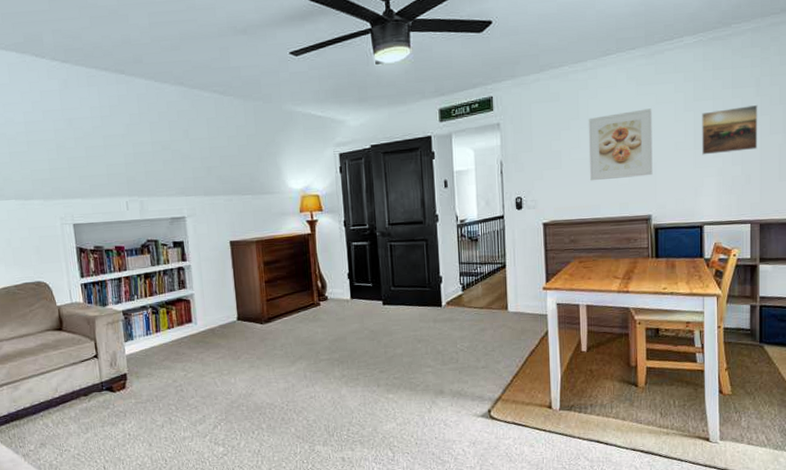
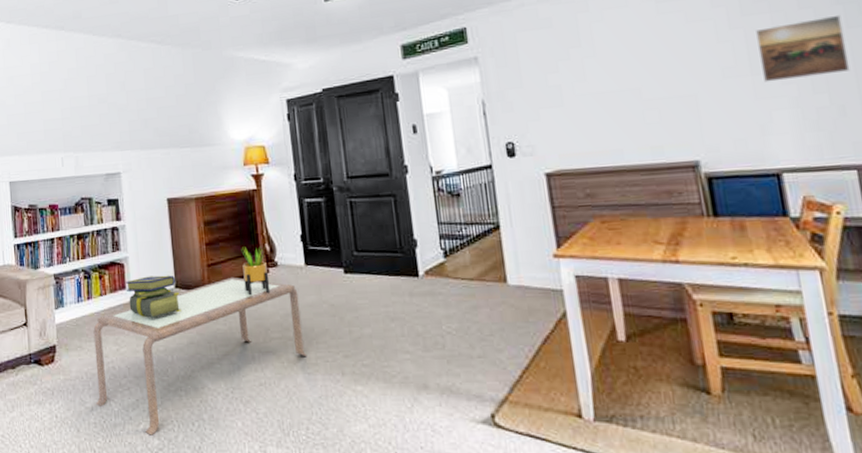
coffee table: none [162,309,350,444] -> present [93,277,307,435]
stack of books: none [191,309,243,348] -> present [125,275,181,319]
potted plant: none [296,284,321,326] -> present [241,247,271,296]
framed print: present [588,108,653,181] -> none [593,28,694,121]

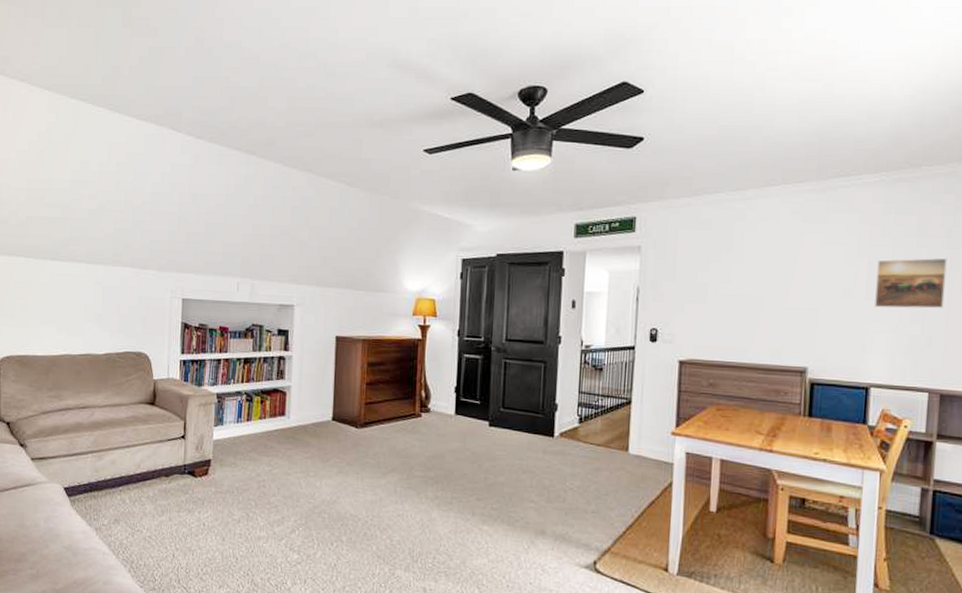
coffee table: present [93,277,307,435] -> none [243,416,445,550]
stack of books: present [125,275,181,319] -> none [285,406,336,446]
potted plant: present [241,247,271,296] -> none [397,391,421,436]

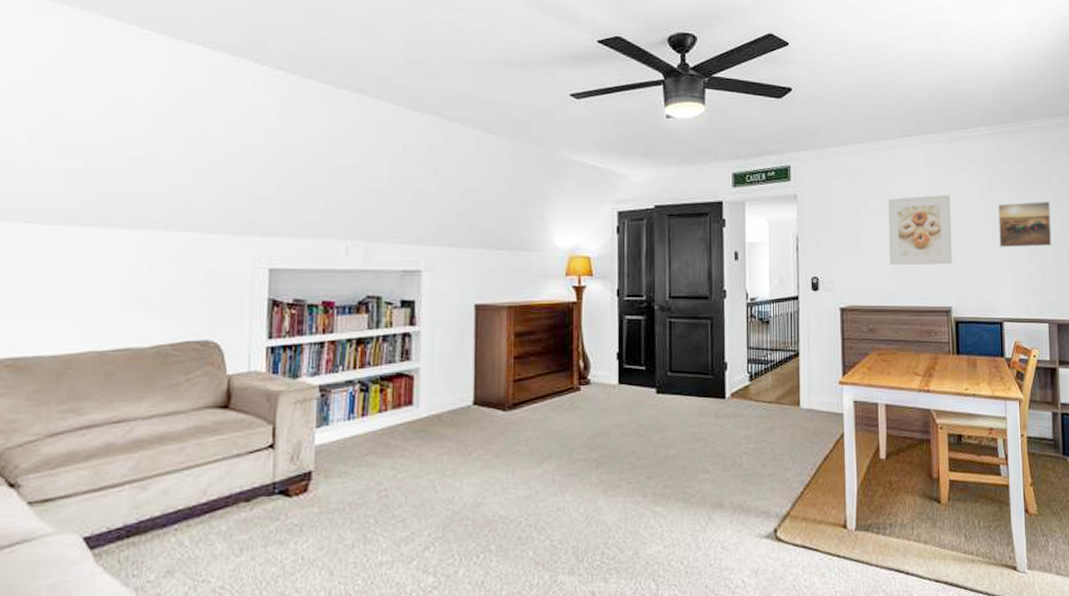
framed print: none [738,248,818,323] -> present [887,194,952,266]

